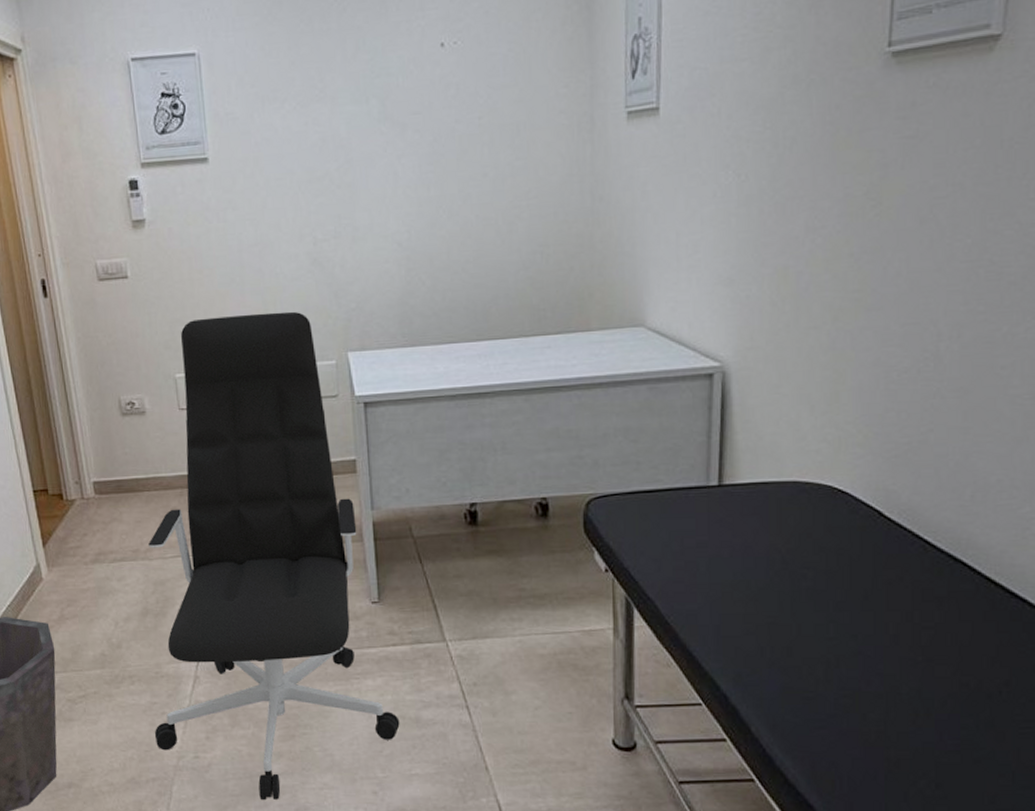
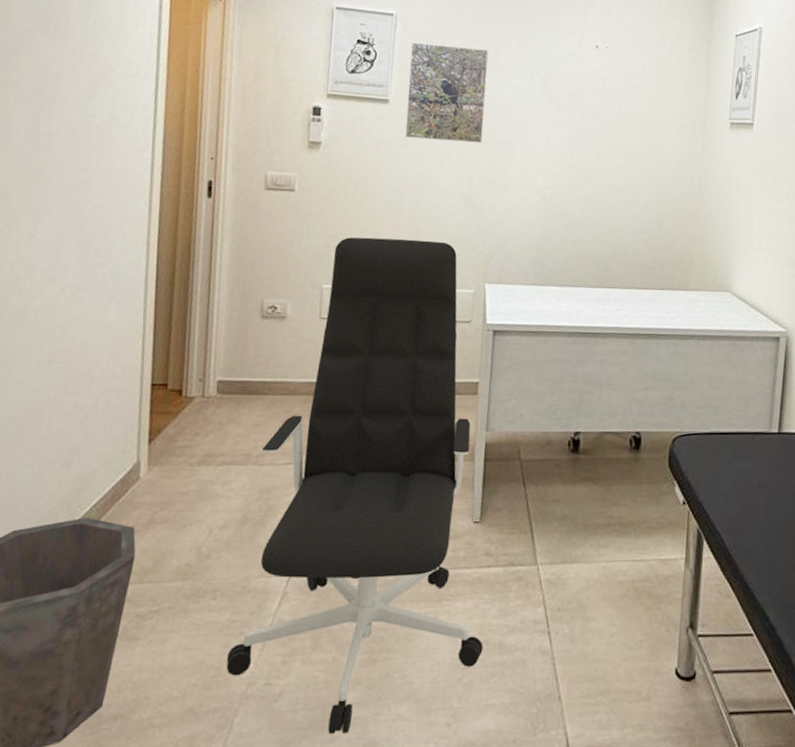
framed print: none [221,74,320,200] -> present [404,42,489,143]

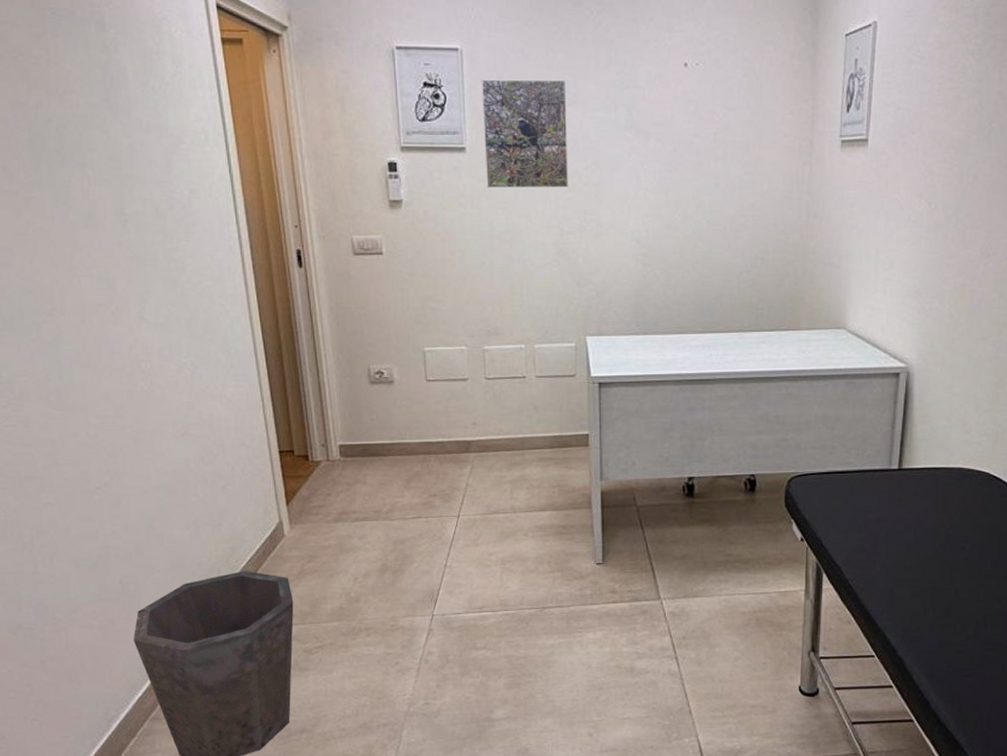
office chair: present [226,237,483,735] -> none [387,296,616,743]

